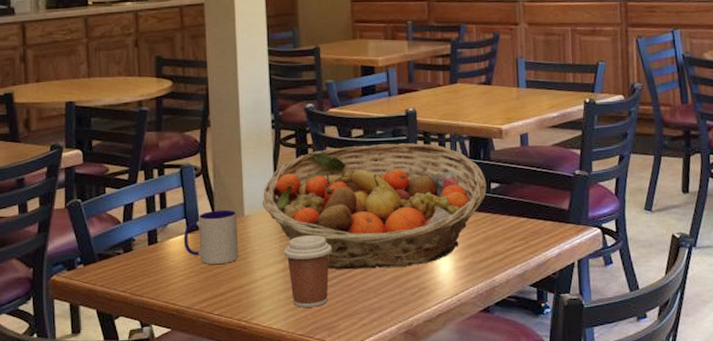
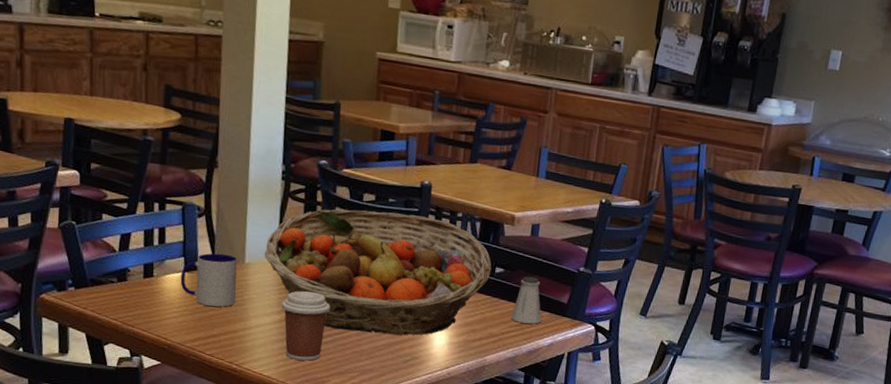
saltshaker: none [513,187,546,236] -> present [510,276,542,324]

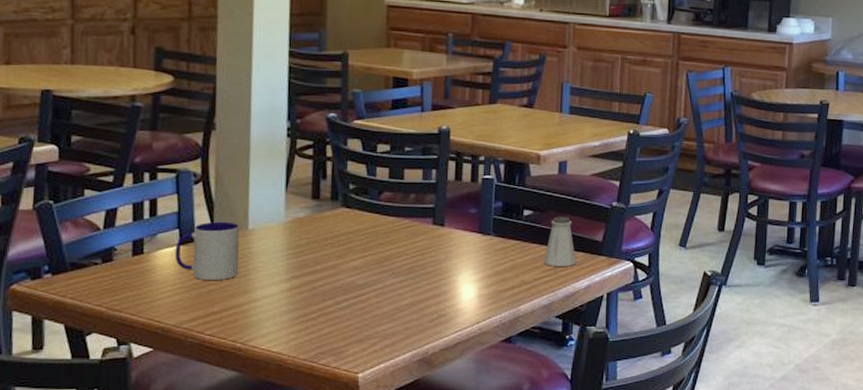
fruit basket: present [264,209,492,335] -> none [269,161,520,293]
coffee cup: present [281,291,331,361] -> none [290,253,346,330]

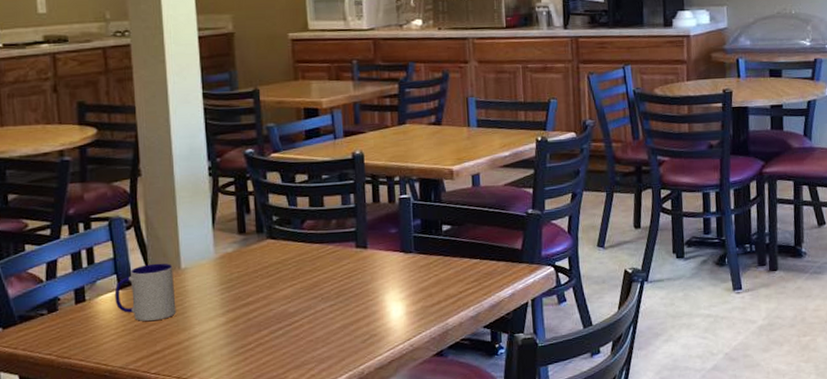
saltshaker: present [543,216,577,267] -> none [466,228,499,278]

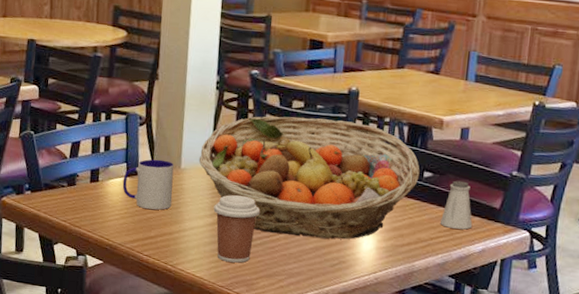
fruit basket: none [200,187,439,321] -> present [198,116,420,240]
coffee cup: none [225,285,278,361] -> present [213,195,261,263]
saltshaker: none [466,228,499,278] -> present [439,180,473,230]

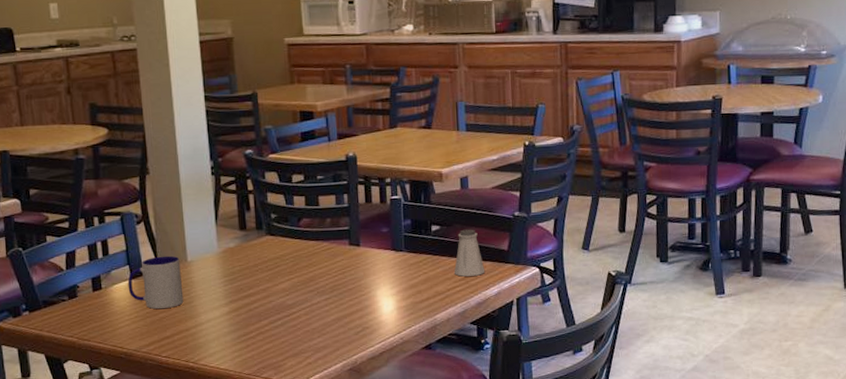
fruit basket: present [198,116,420,240] -> none [204,187,428,312]
coffee cup: present [213,195,261,263] -> none [228,278,277,348]

